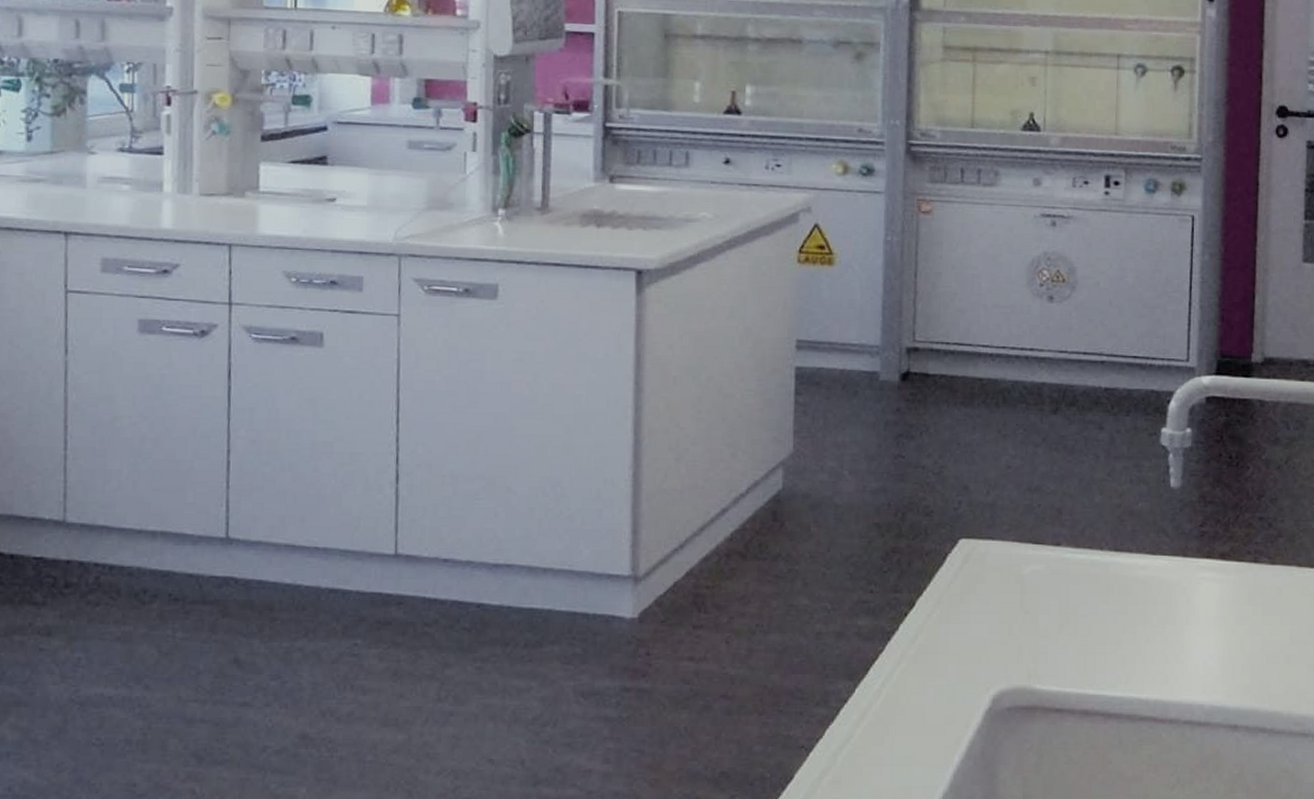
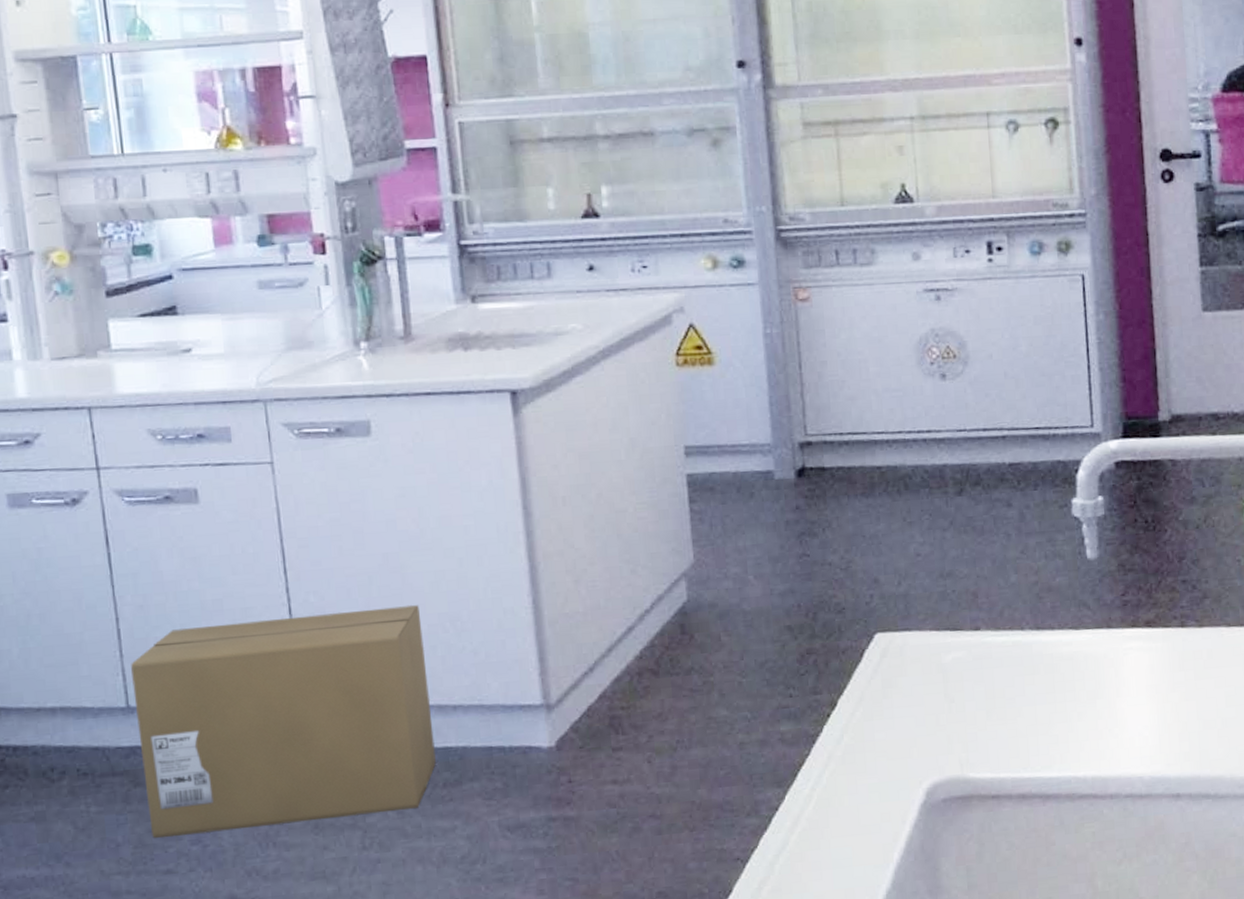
box: none [233,466,523,671] -> present [131,605,436,839]

